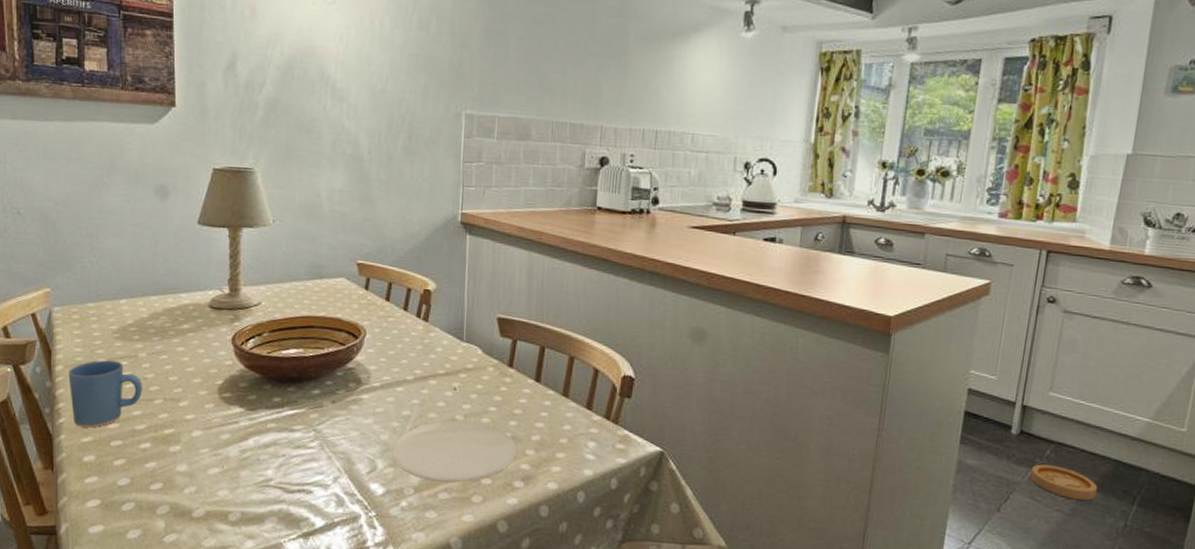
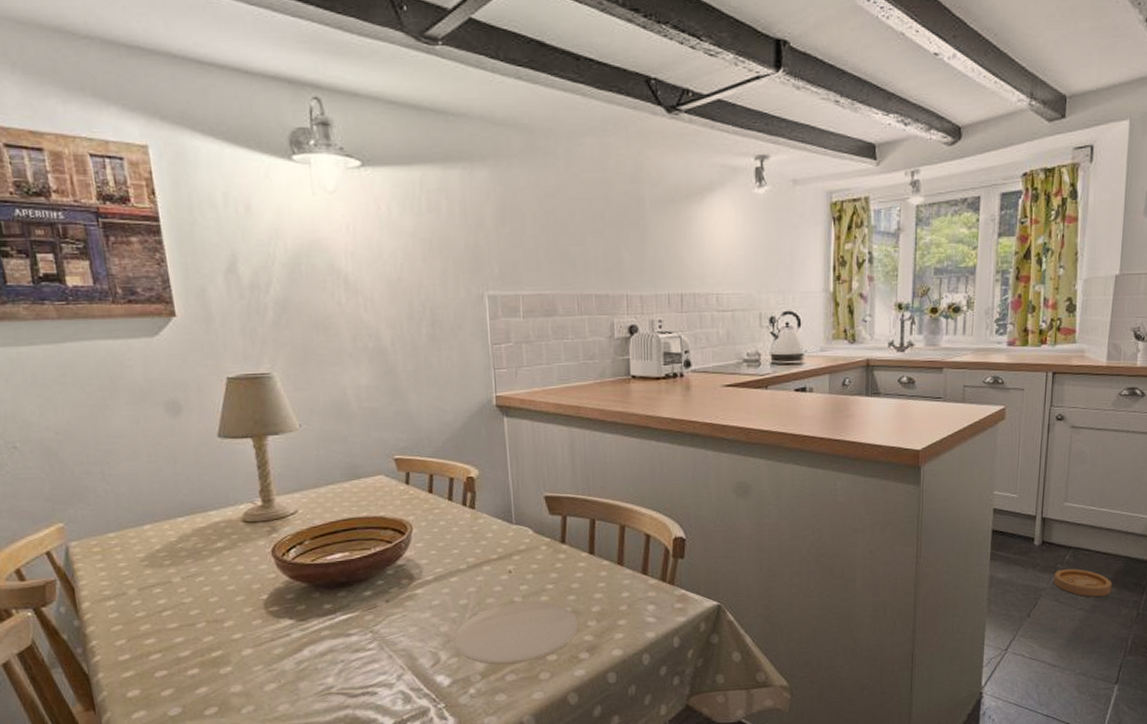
mug: present [68,360,143,428] -> none [97,589,183,663]

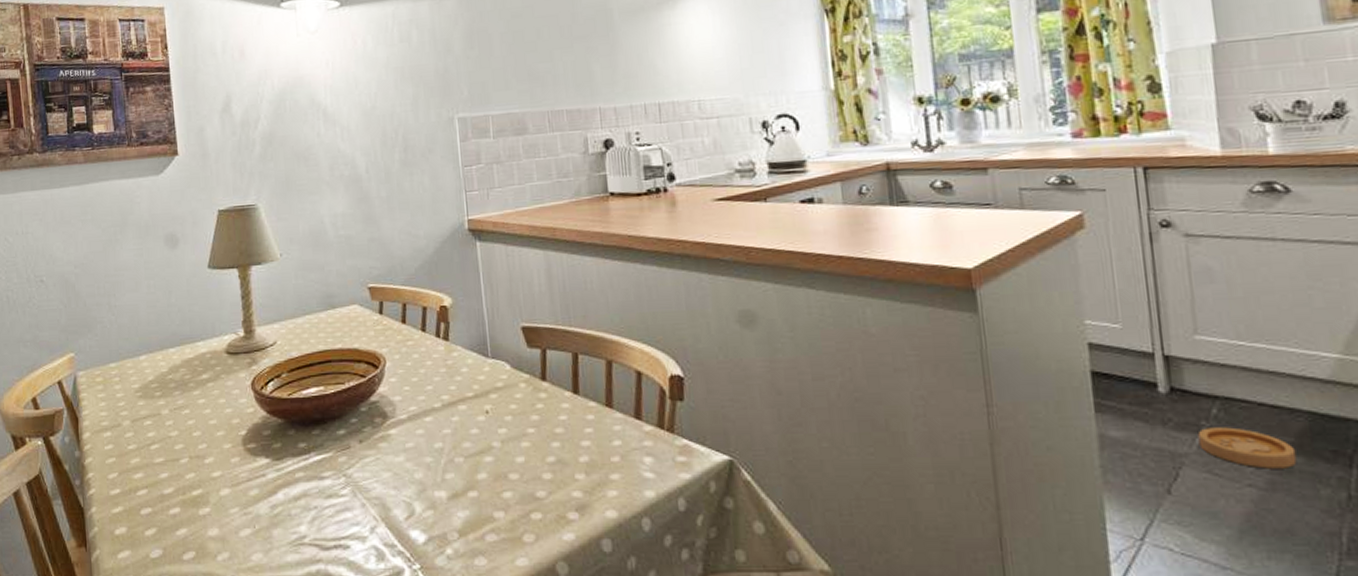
plate: present [454,601,578,665] -> none [429,447,565,521]

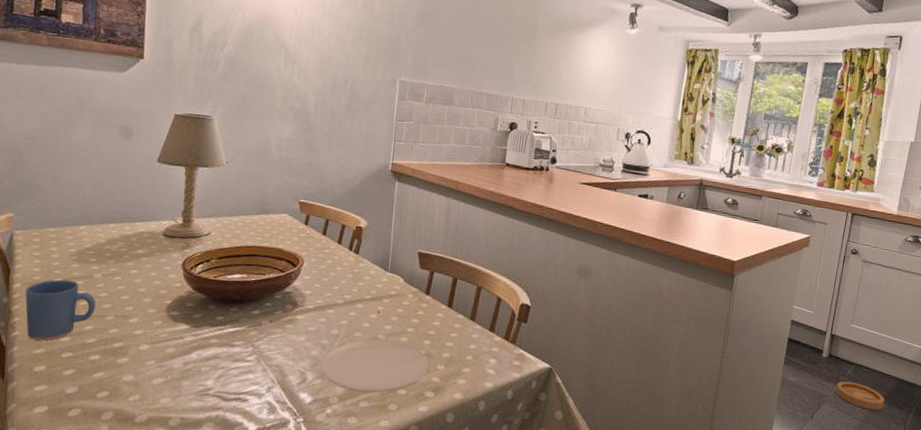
mug: none [95,421,169,497] -> present [25,279,96,341]
plate: none [429,447,565,521] -> present [321,338,429,393]

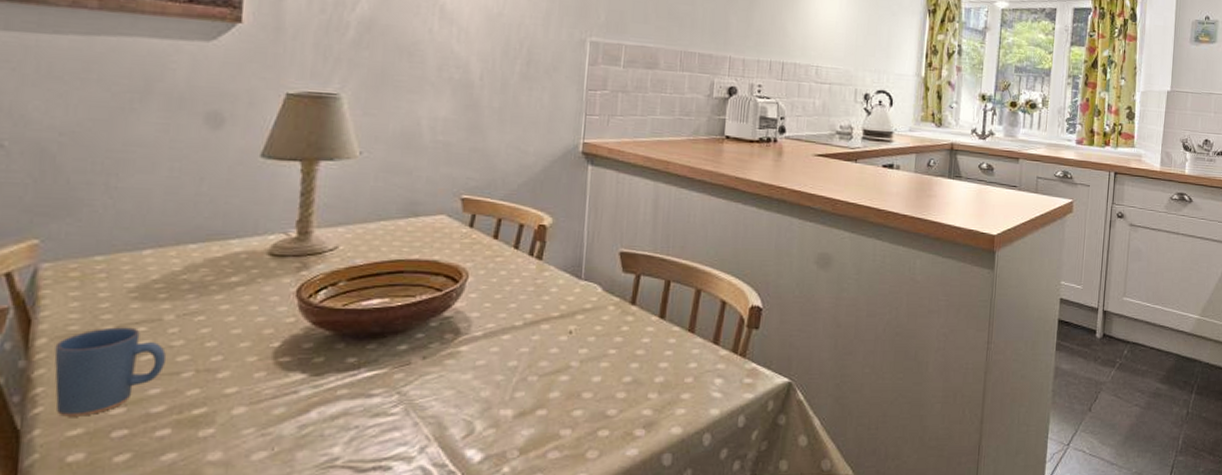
plate: present [321,338,429,393] -> none [494,367,638,439]
pet bowl: present [835,381,885,411] -> none [1113,364,1165,394]

